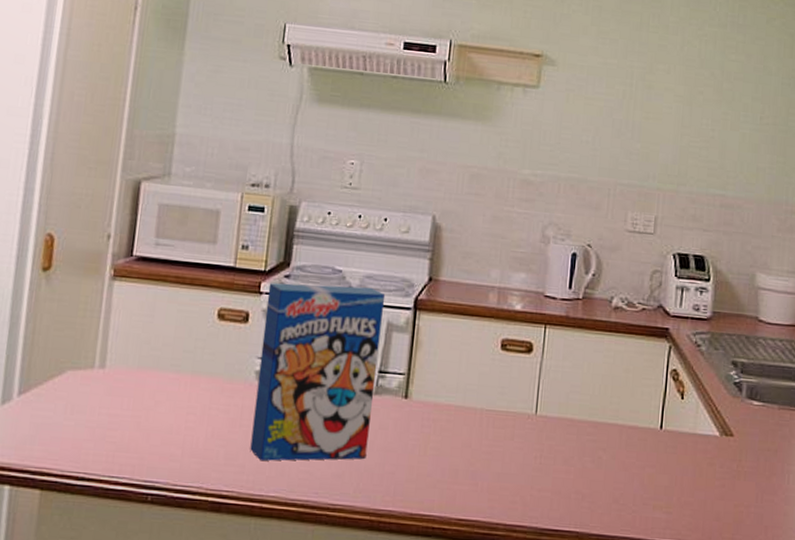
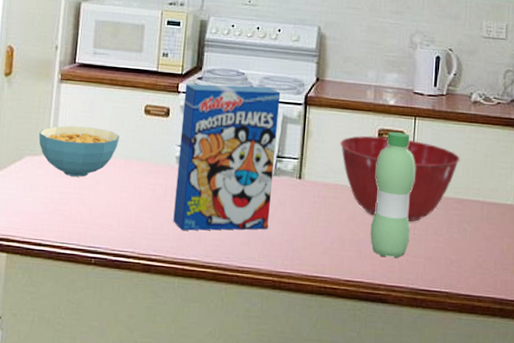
cereal bowl: none [84,333,186,396] -> present [38,126,120,177]
mixing bowl: none [455,347,597,450] -> present [340,135,460,222]
water bottle: none [488,342,545,493] -> present [370,132,416,259]

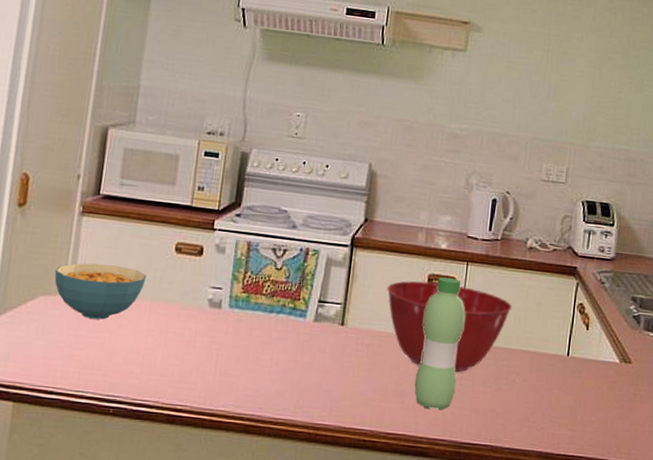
cereal box: present [173,84,281,231] -> none [202,221,326,379]

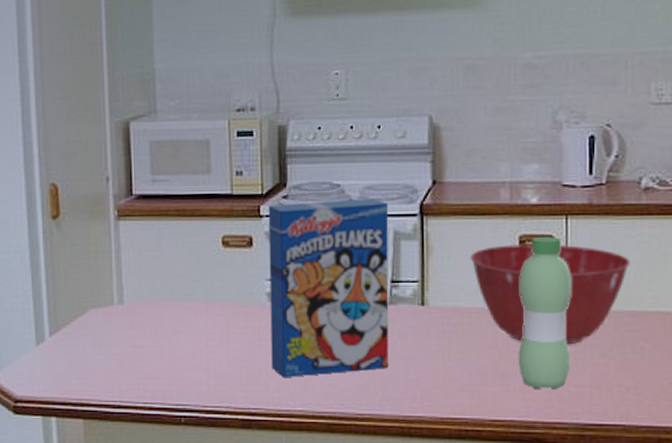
cereal bowl: present [54,263,147,320] -> none [100,269,196,327]
cereal box: none [202,221,326,379] -> present [268,199,389,377]

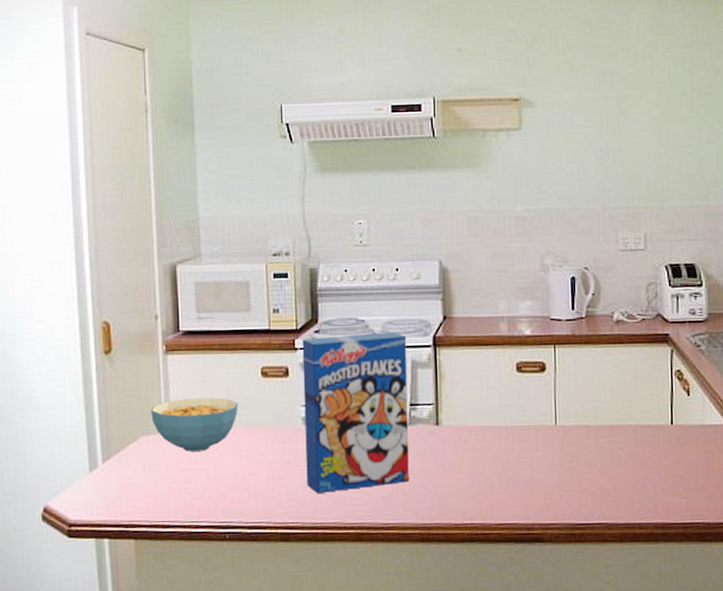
cereal bowl: none [100,269,196,327] -> present [150,398,238,452]
mixing bowl: present [470,243,630,345] -> none [476,369,607,456]
water bottle: present [518,237,572,390] -> none [517,363,561,496]

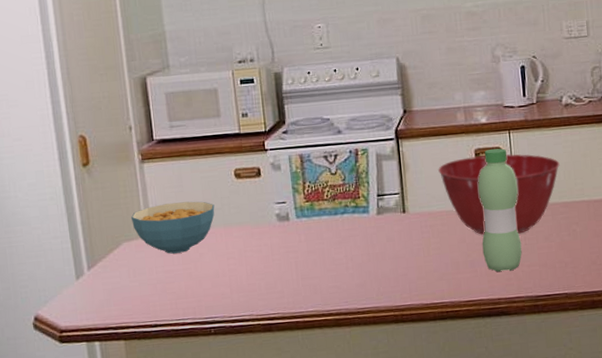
cereal box: present [302,332,409,493] -> none [271,128,381,284]
mixing bowl: none [476,369,607,456] -> present [438,154,560,235]
water bottle: none [517,363,561,496] -> present [478,148,522,272]

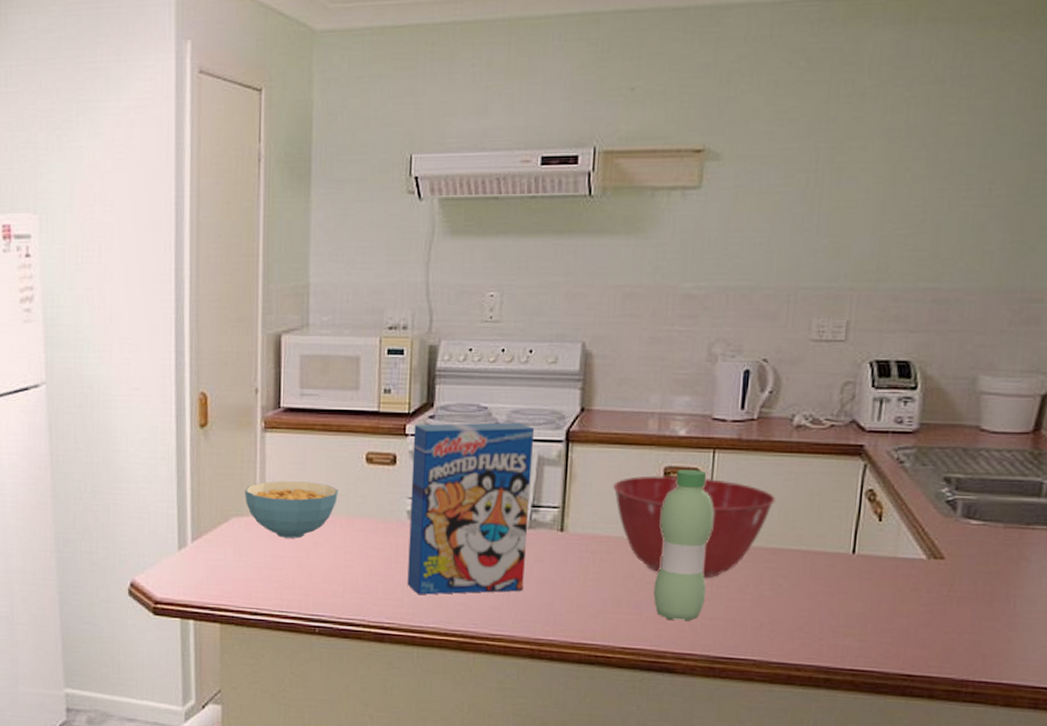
cereal box: none [271,128,381,284] -> present [407,422,535,595]

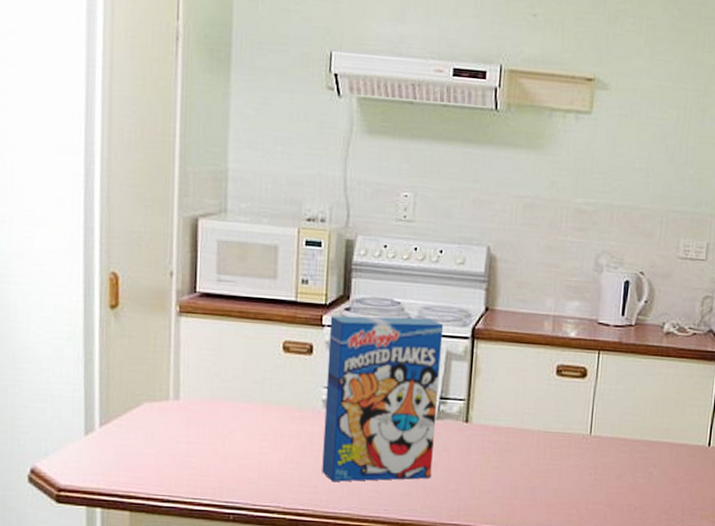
cereal bowl: present [244,481,338,538] -> none [157,366,255,425]
mixing bowl: present [613,475,776,578] -> none [513,372,648,467]
water bottle: present [653,470,714,622] -> none [546,368,598,506]

